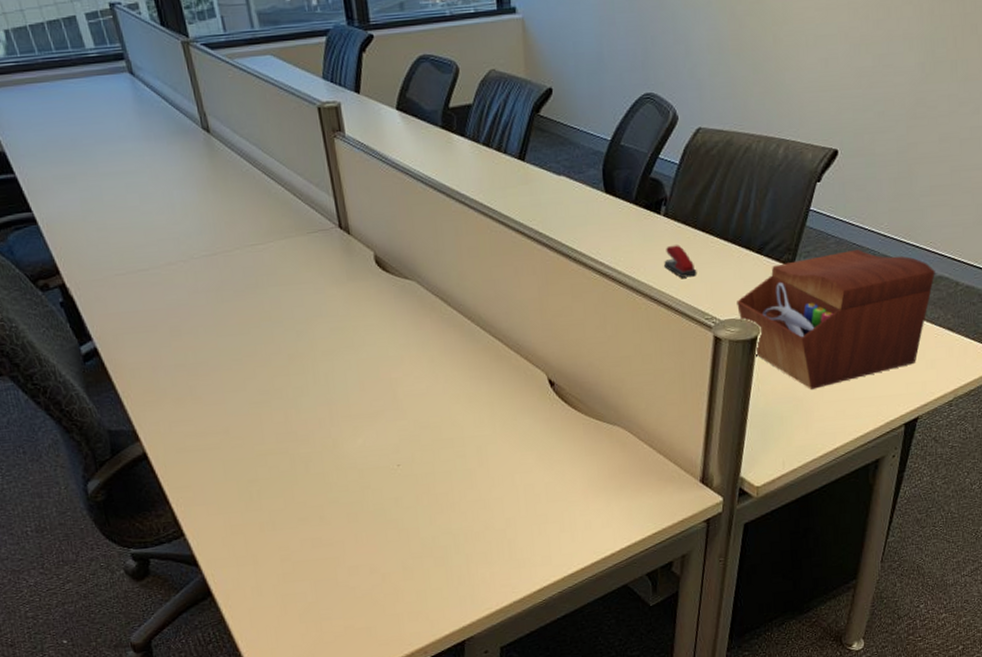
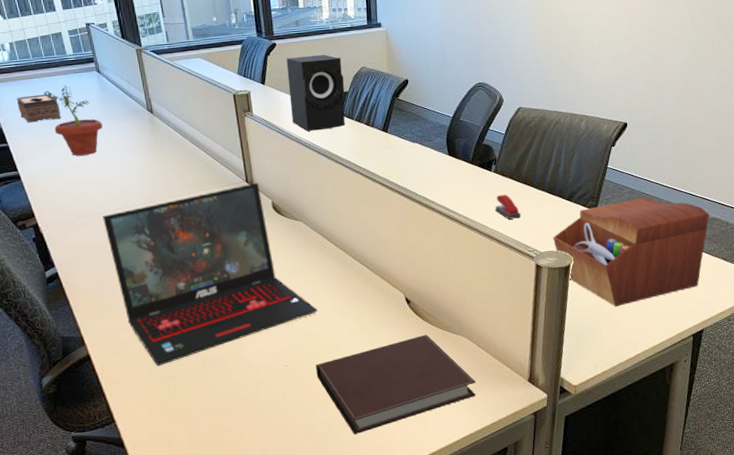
tissue box: none [20,104,85,146] -> present [16,94,61,123]
potted plant: none [57,92,143,191] -> present [43,85,103,156]
laptop: none [151,228,437,467] -> present [103,182,318,367]
speaker: none [387,51,469,159] -> present [286,54,345,131]
notebook: none [436,424,637,549] -> present [316,334,477,435]

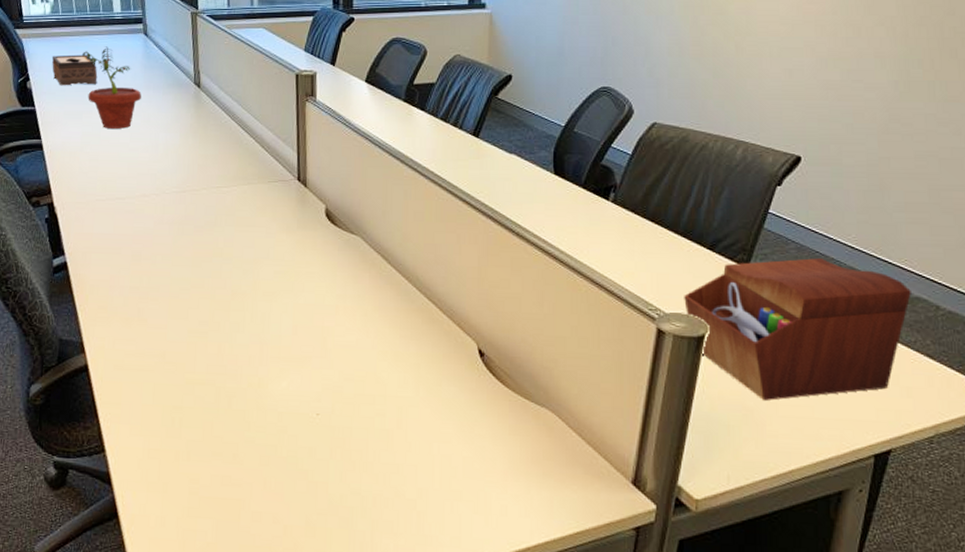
laptop: present [103,182,318,367] -> none [126,182,365,392]
speaker: present [286,54,345,131] -> none [362,35,432,127]
notebook: present [316,334,477,435] -> none [354,399,561,518]
stapler: present [495,194,521,219] -> none [609,231,643,265]

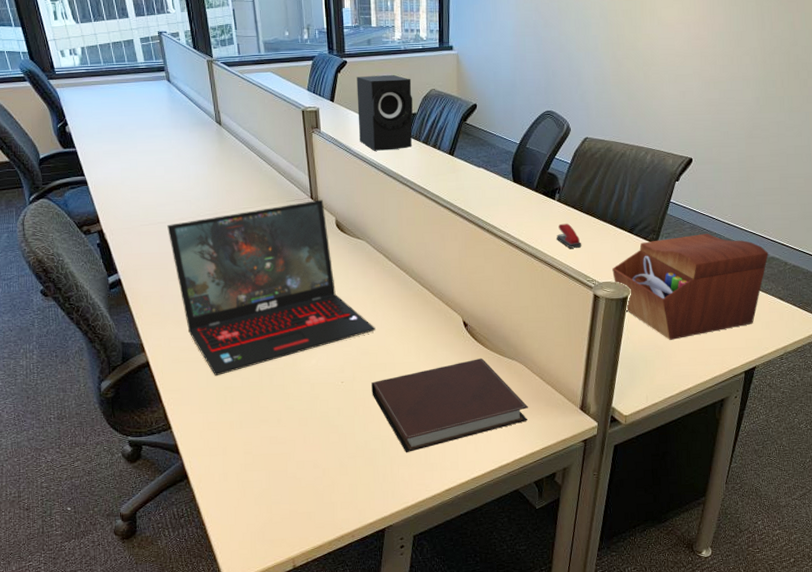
tissue box: present [51,54,98,86] -> none [86,100,130,129]
potted plant: present [81,46,141,129] -> none [113,92,171,164]
laptop: none [126,182,365,392] -> present [167,199,376,377]
notebook: none [354,399,561,518] -> present [371,357,529,453]
speaker: none [362,35,432,127] -> present [356,74,413,151]
stapler: none [609,231,643,265] -> present [557,223,582,248]

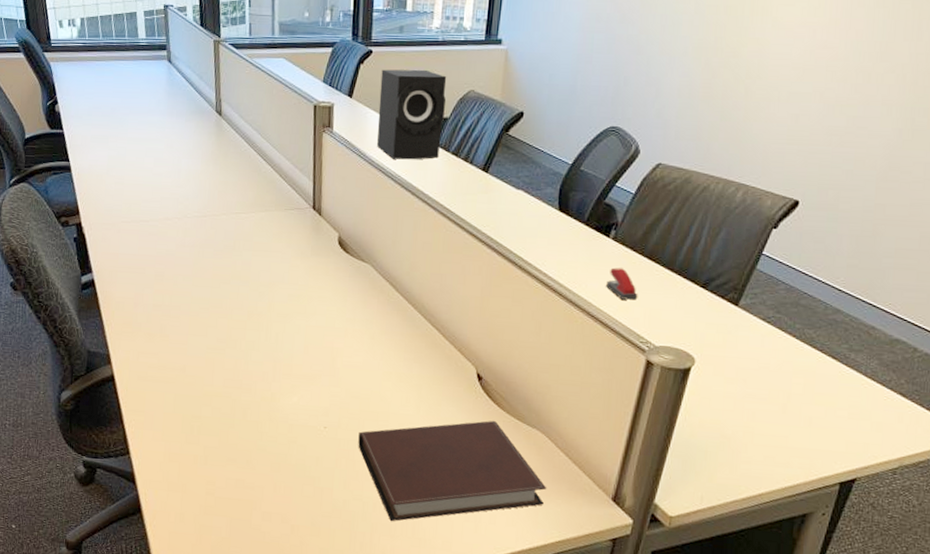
laptop: present [167,199,376,377] -> none [150,211,371,402]
sewing box: present [612,234,769,340] -> none [674,299,892,430]

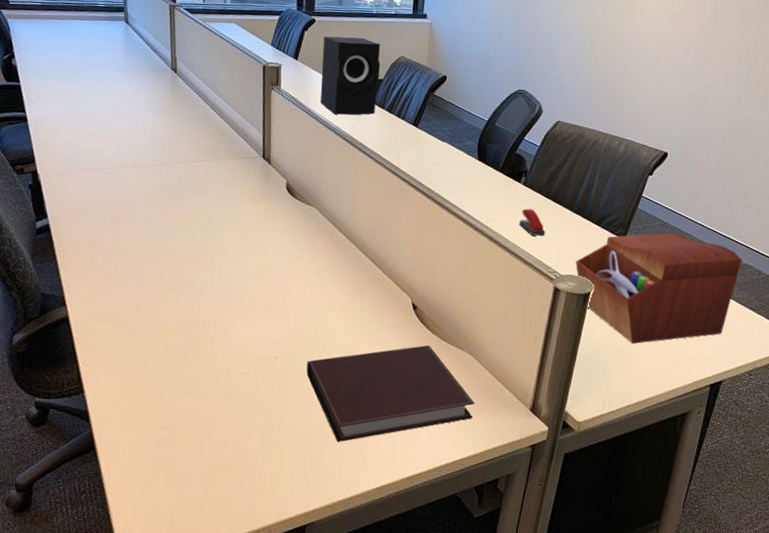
sewing box: none [674,299,892,430] -> present [576,233,742,344]

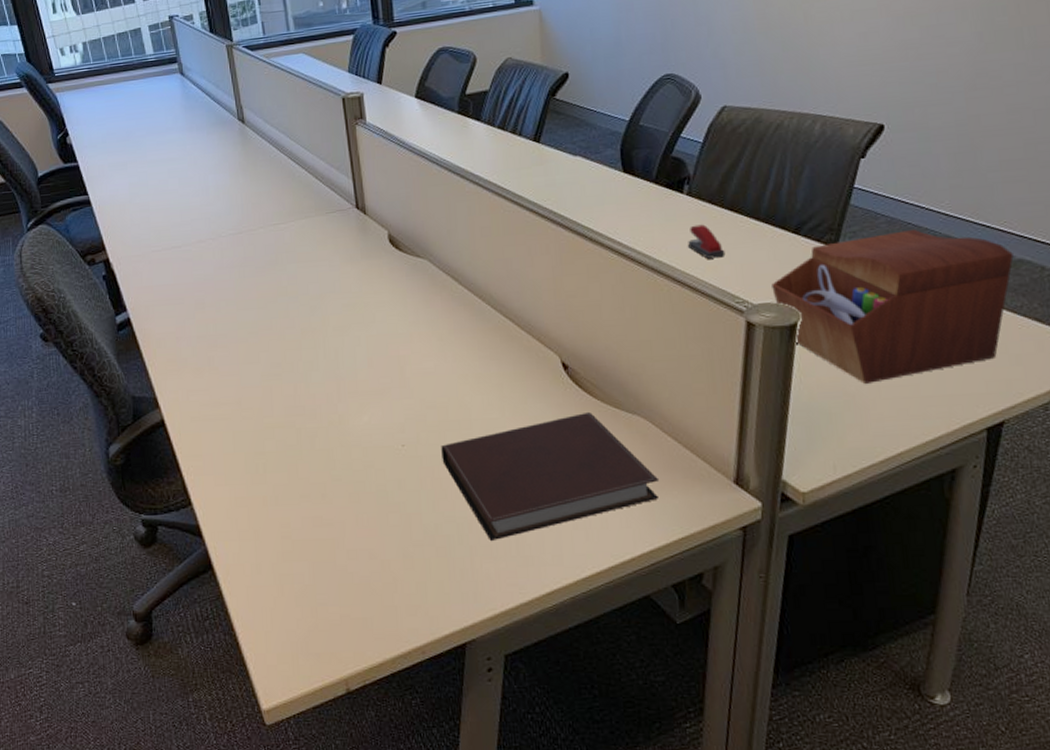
speaker: present [320,36,381,115] -> none [409,43,484,143]

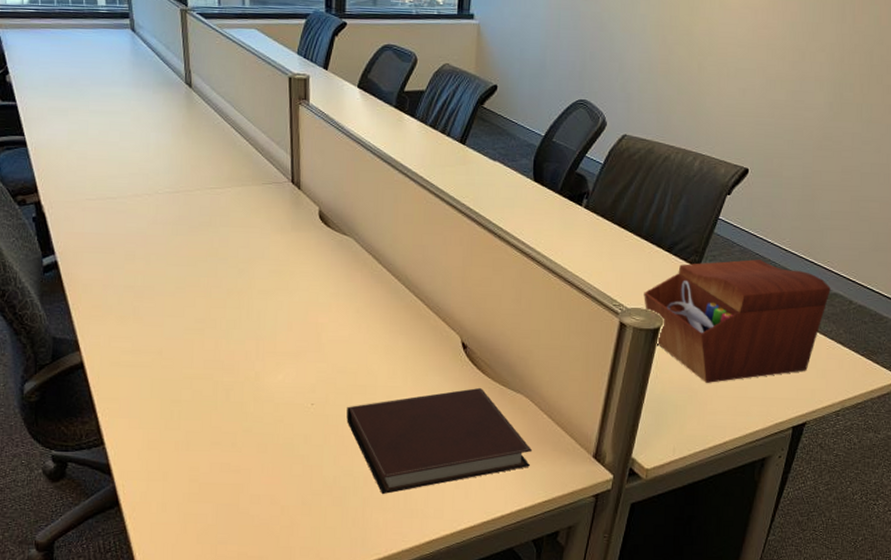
stapler: present [688,224,726,259] -> none [580,235,610,265]

